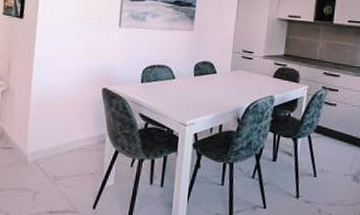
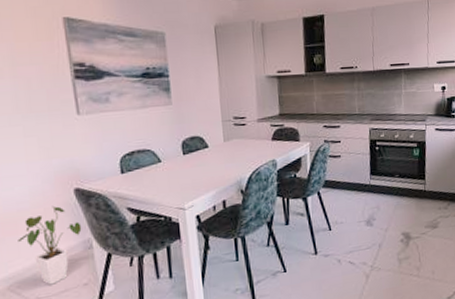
house plant: none [51,99,101,167] -> present [18,205,82,285]

